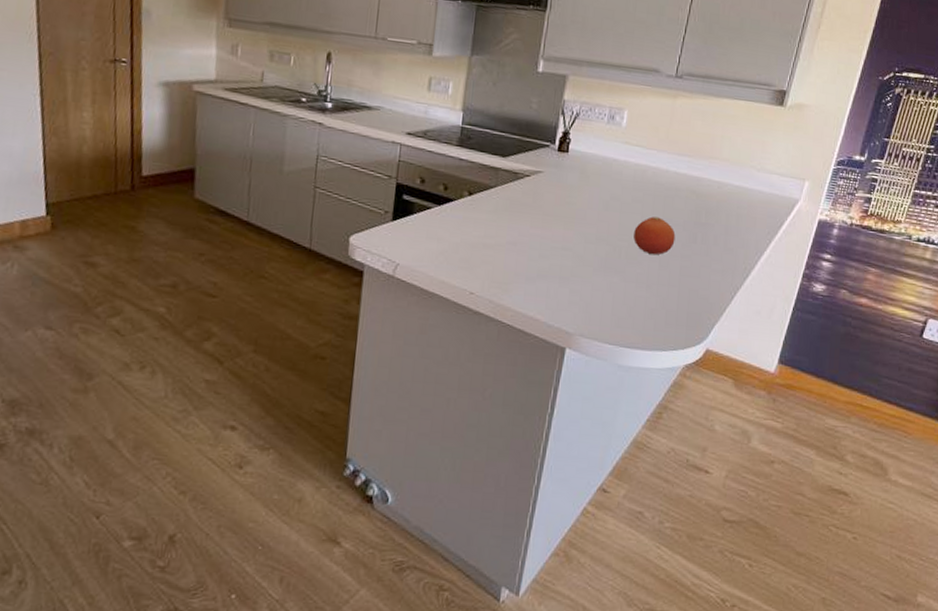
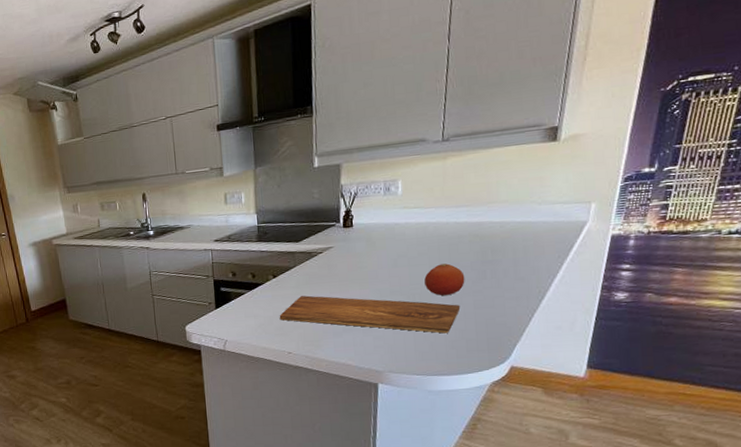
cutting board: none [467,224,666,299] -> present [279,295,461,334]

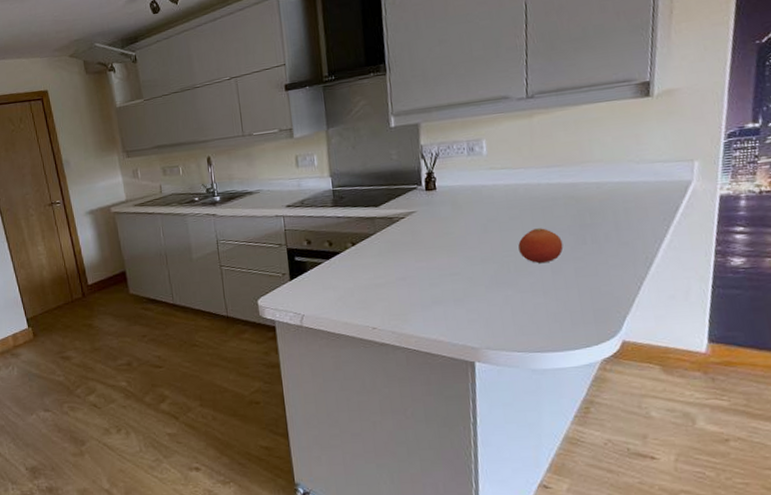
cutting board: present [279,295,461,334] -> none [360,264,561,305]

